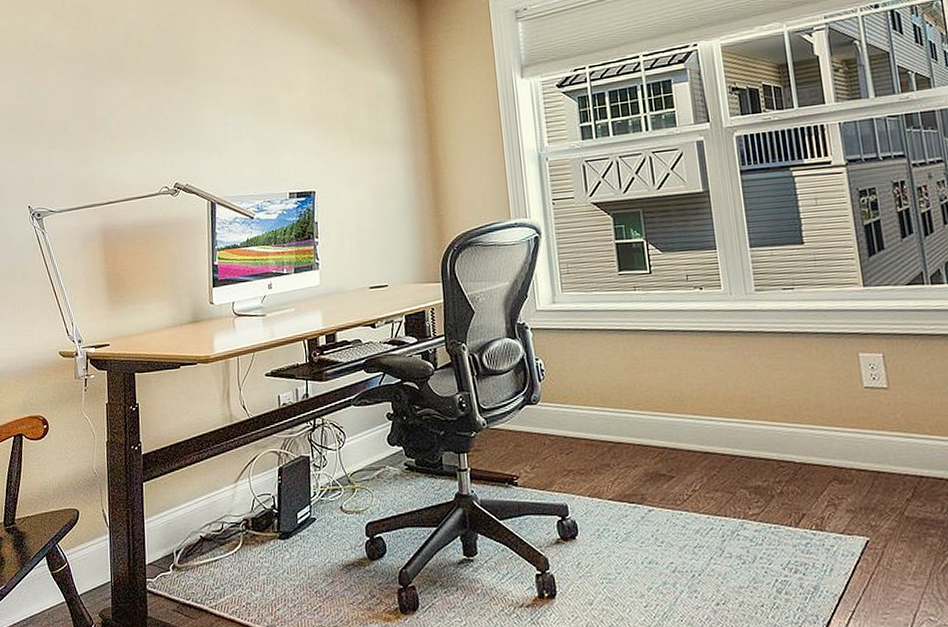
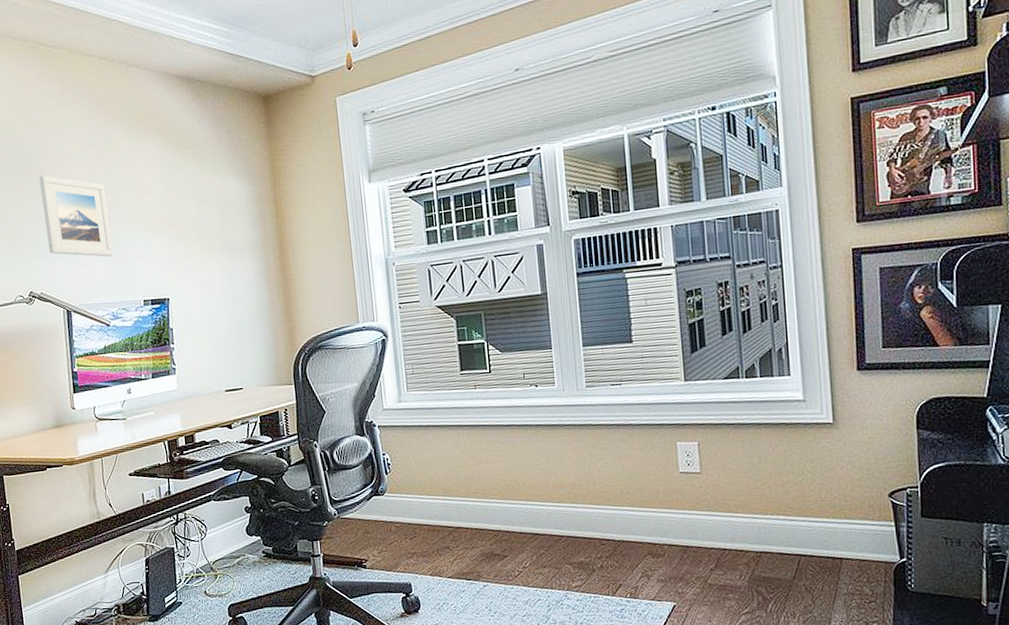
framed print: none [192,69,261,149] -> present [39,175,114,257]

